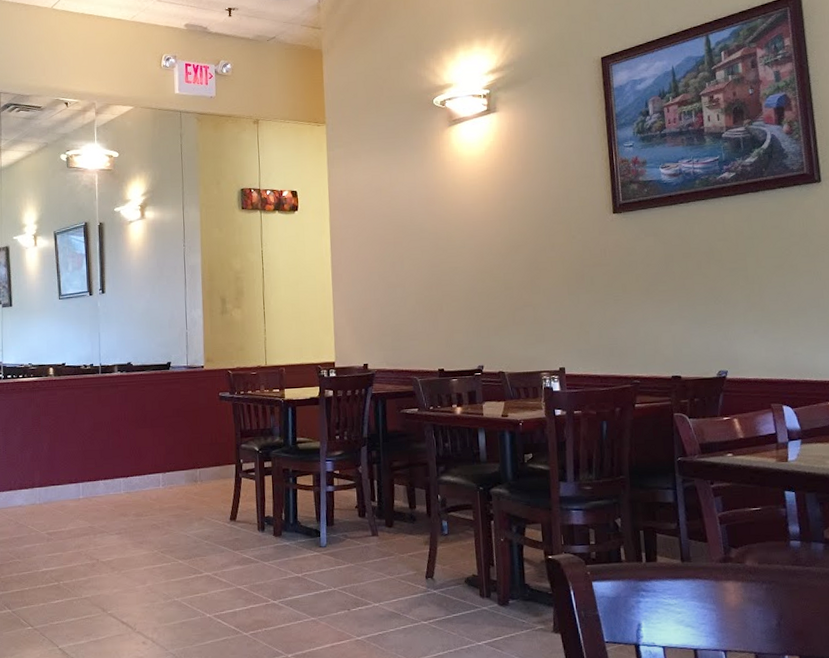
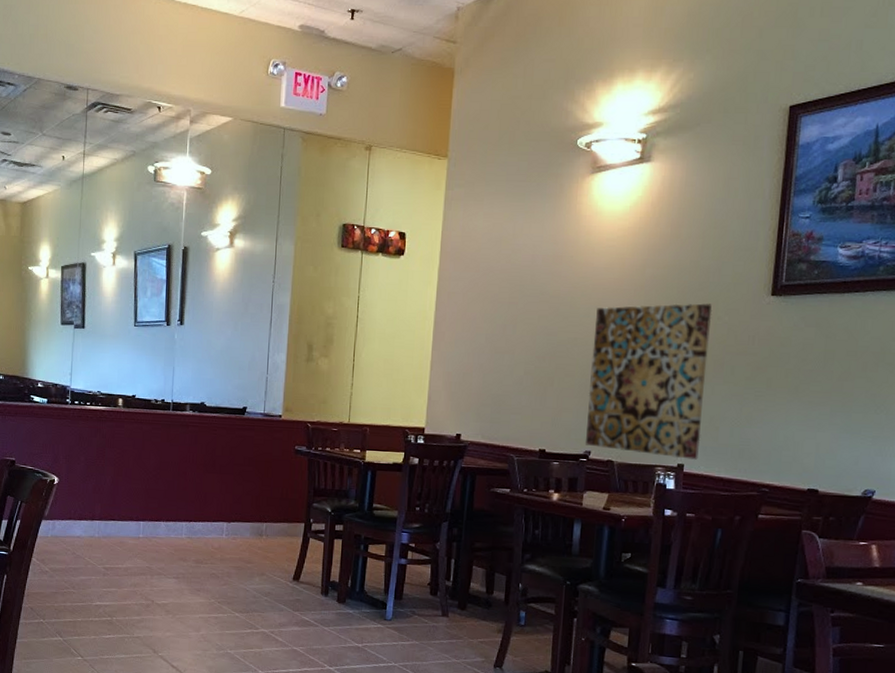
wall art: none [470,225,576,363] -> present [585,303,713,460]

